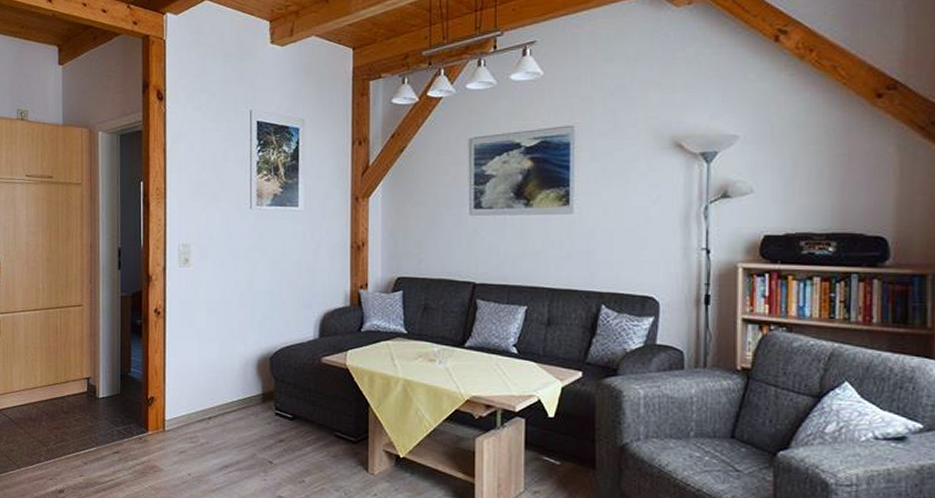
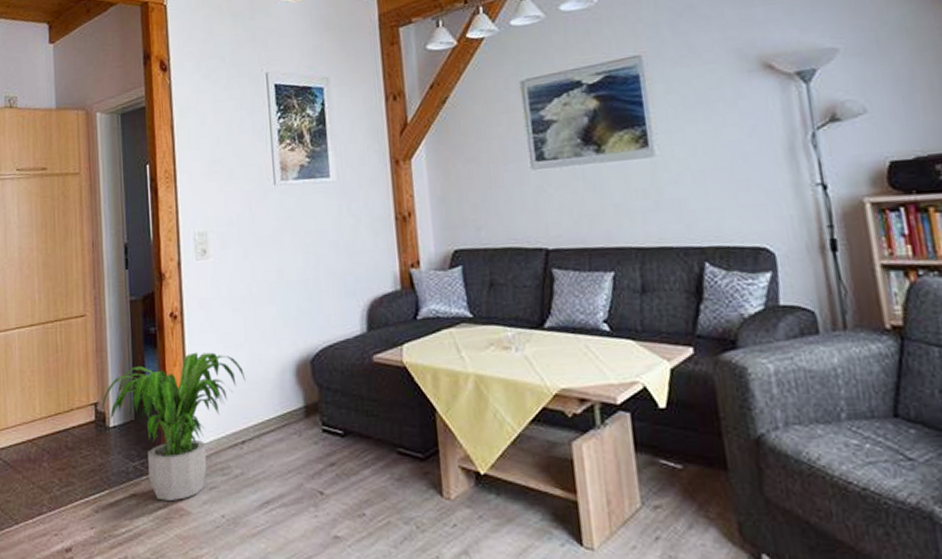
potted plant: none [94,343,215,460] -> present [102,352,246,501]

